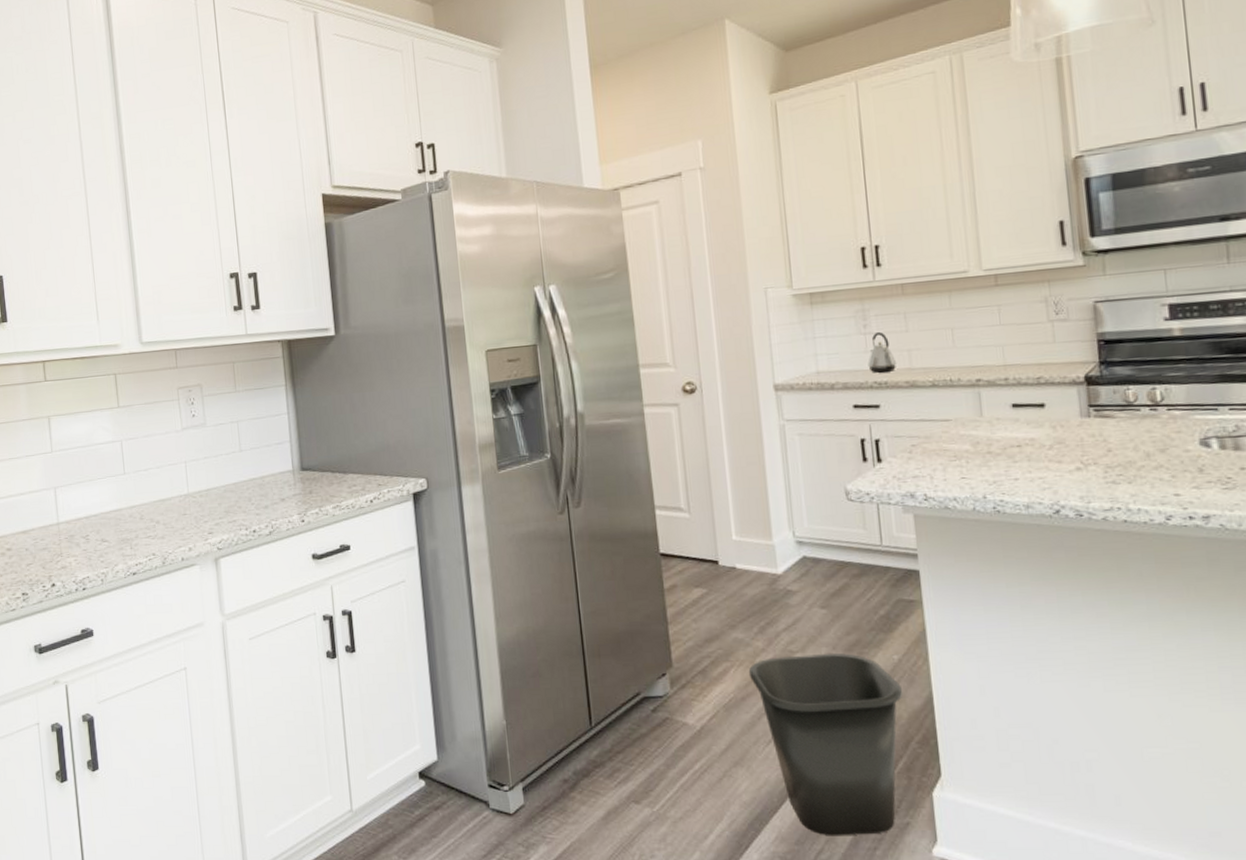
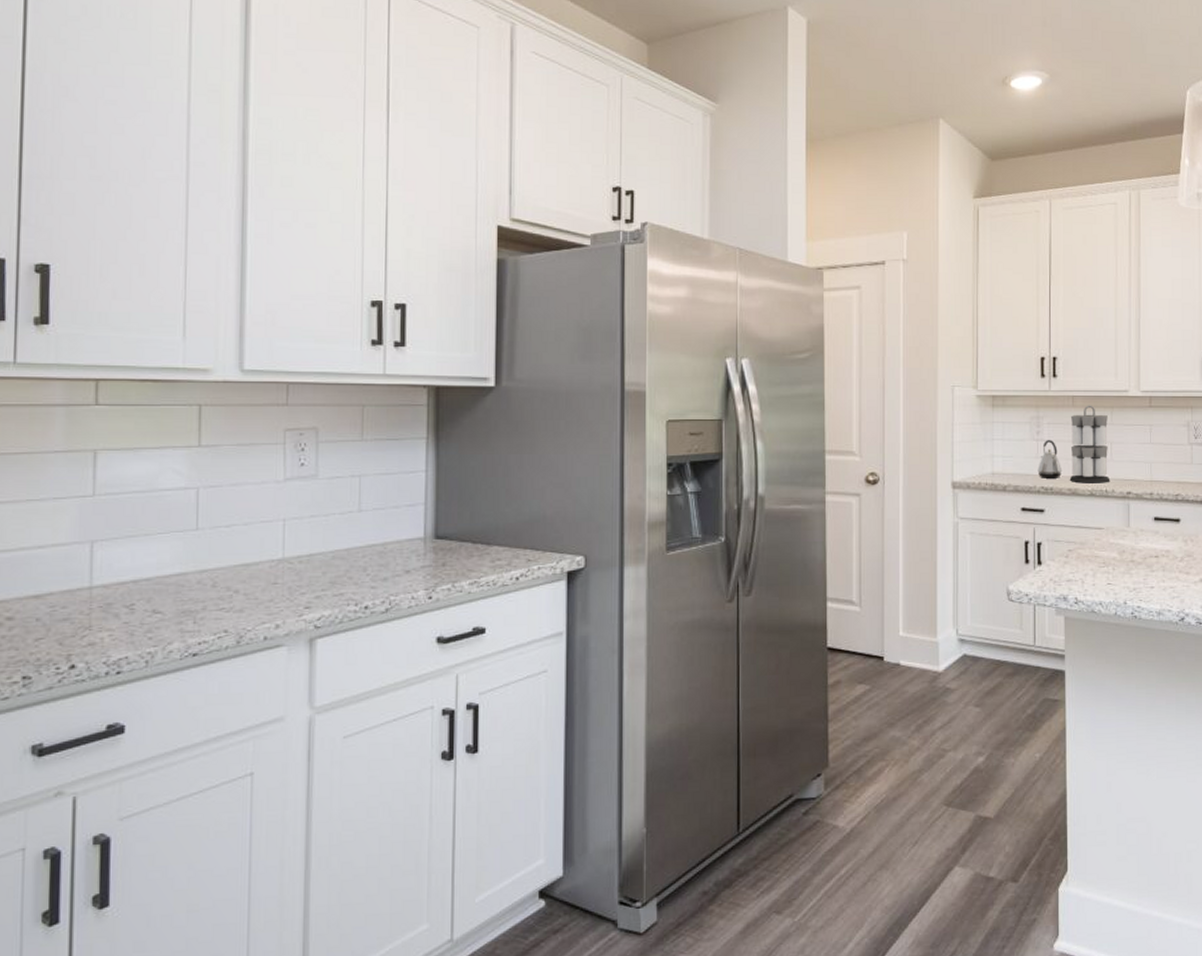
waste bin: present [748,653,903,835] -> none [902,752,1041,936]
spice rack: none [902,291,955,375] -> present [1069,405,1111,483]

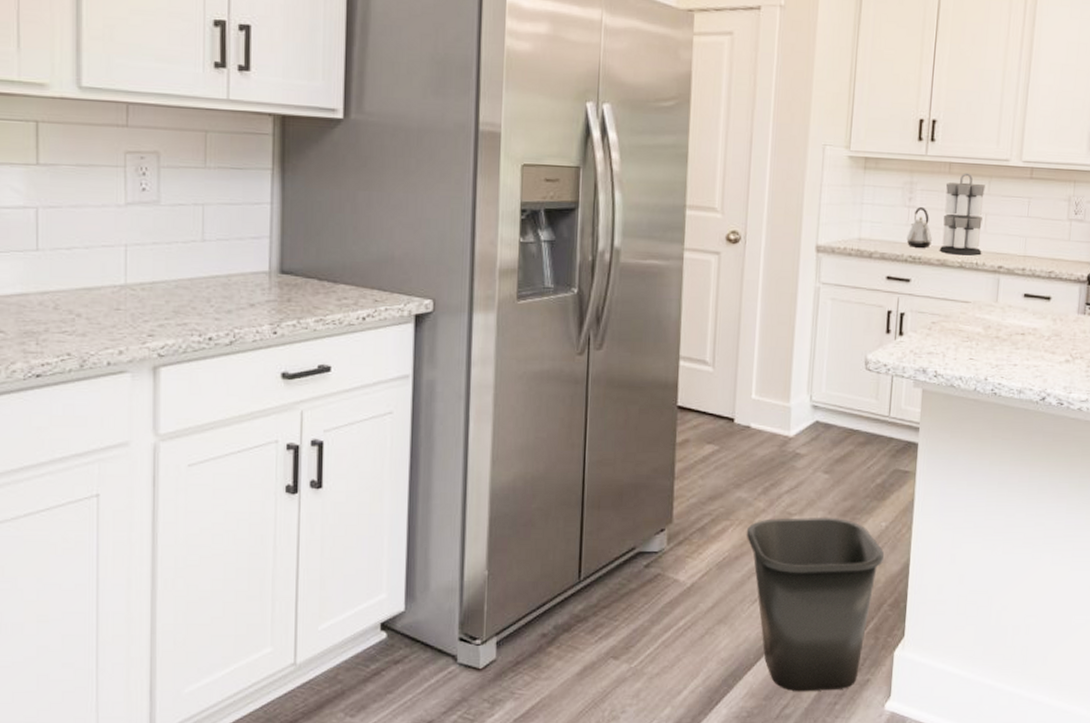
waste bin: none [902,752,1041,936] -> present [746,517,885,691]

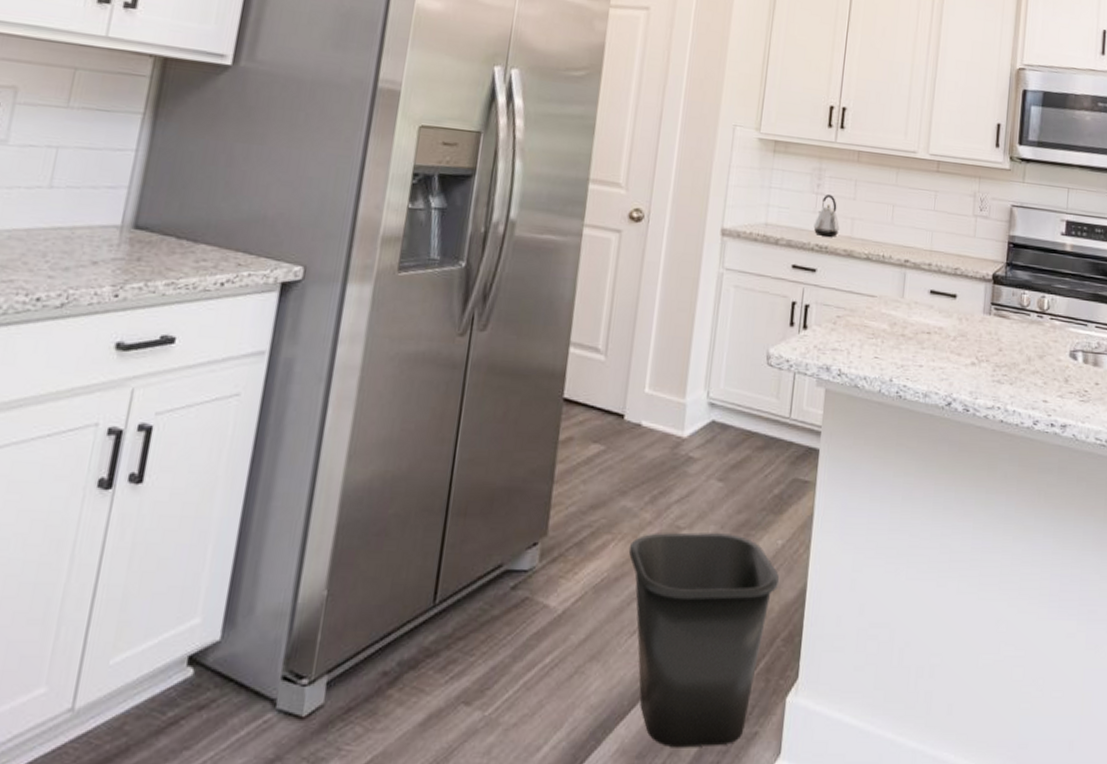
spice rack: present [939,173,985,256] -> none [846,162,893,248]

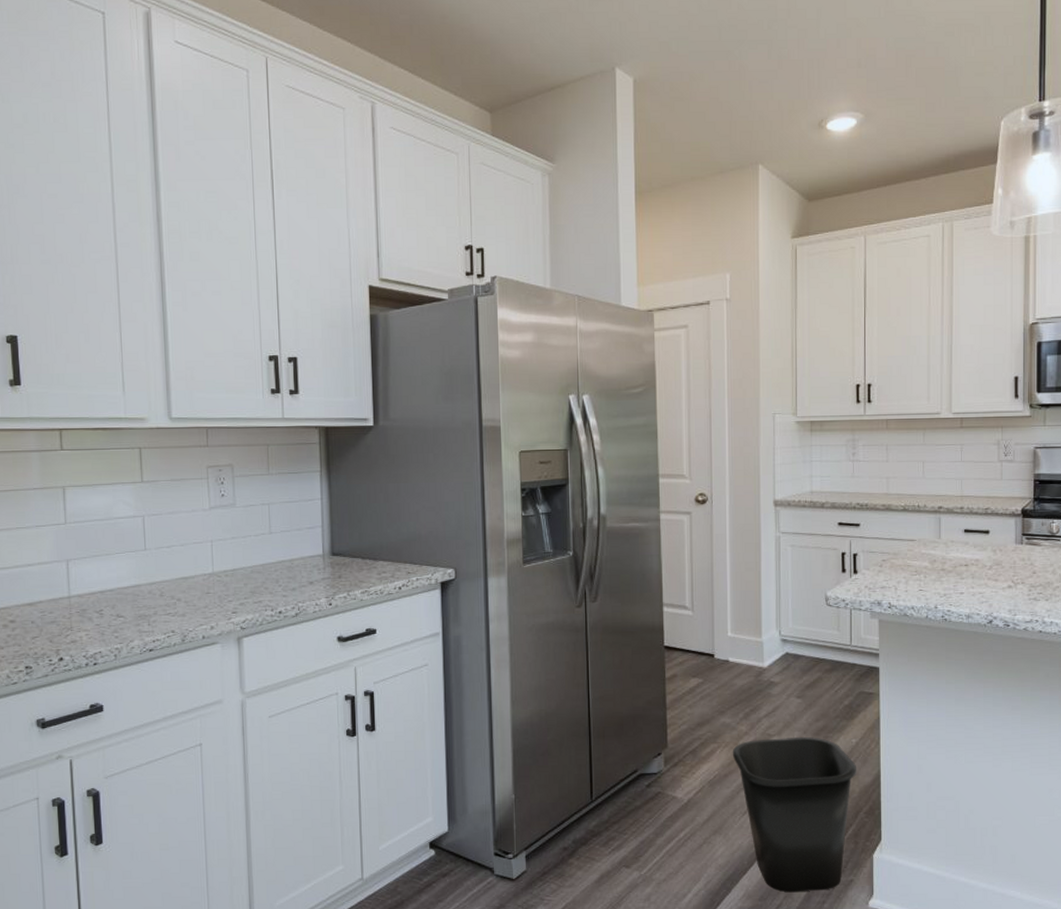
kettle: present [813,195,840,237] -> none [853,461,877,496]

